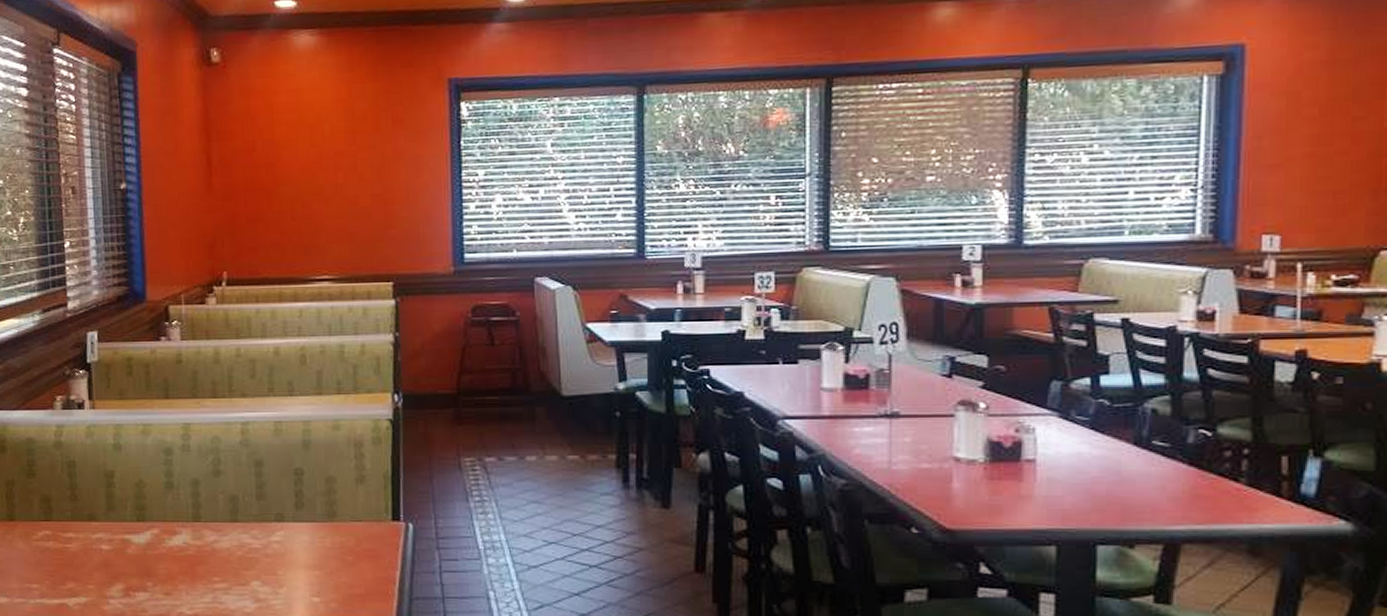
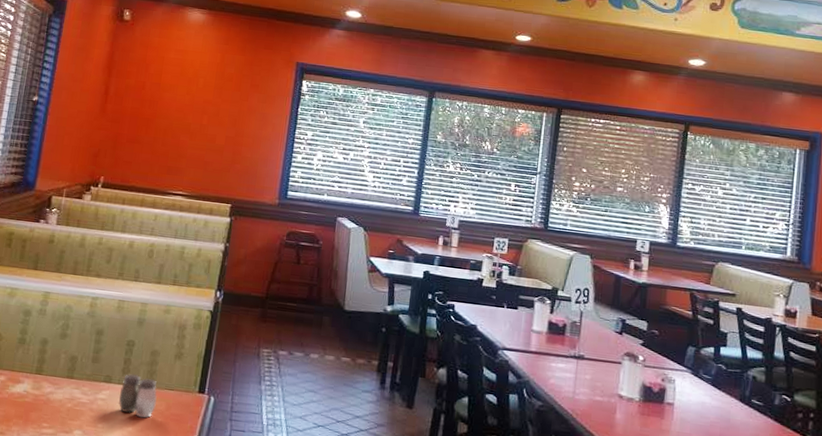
salt and pepper shaker: none [296,507,344,558] -> present [119,373,157,418]

